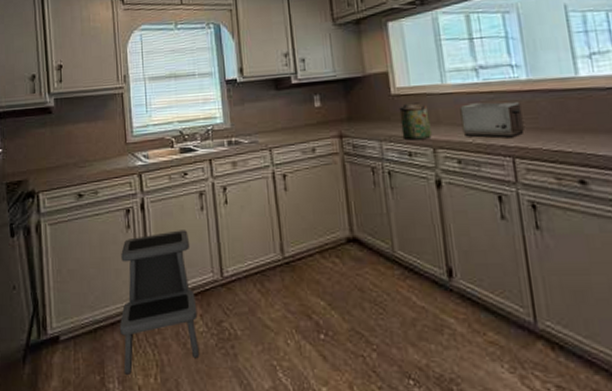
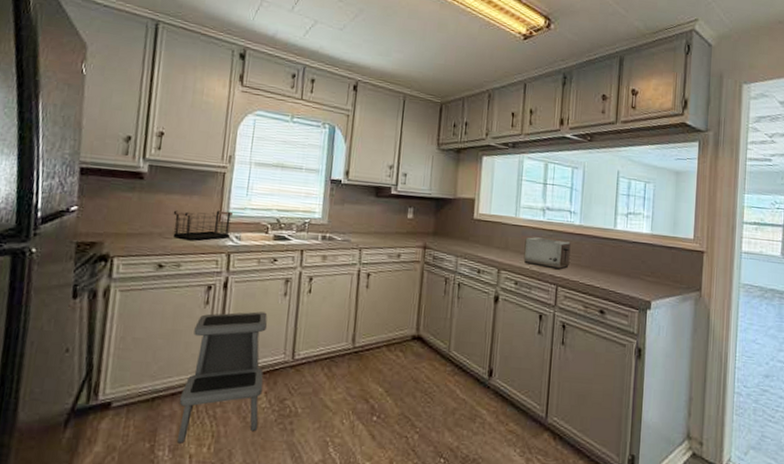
dish rack: none [83,131,138,167] -> present [173,210,233,241]
canister: present [399,102,432,141] -> none [475,228,501,261]

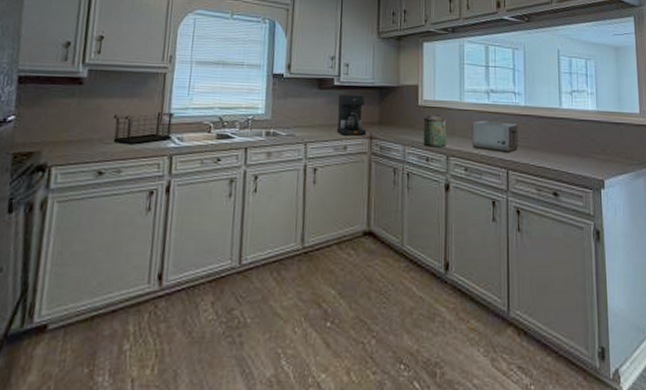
step stool: present [176,311,268,443] -> none [117,215,213,366]
coffee maker: none [392,203,421,245] -> present [337,93,367,136]
canister: none [475,228,501,261] -> present [423,114,447,148]

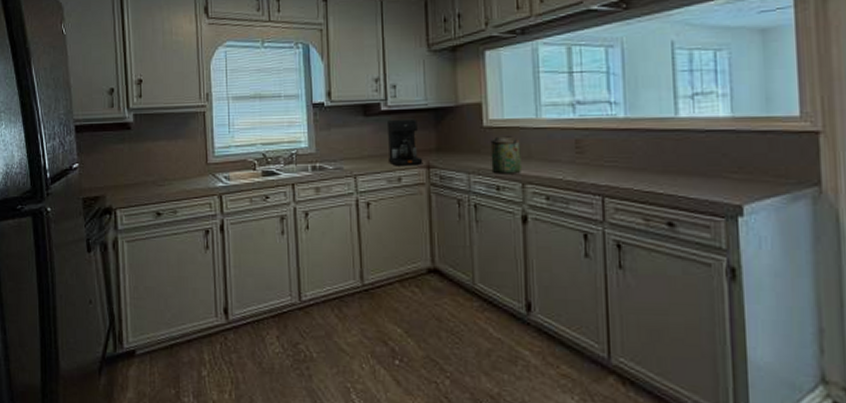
dish rack: present [113,112,174,145] -> none [162,151,219,186]
toaster: present [472,121,518,154] -> none [553,139,617,178]

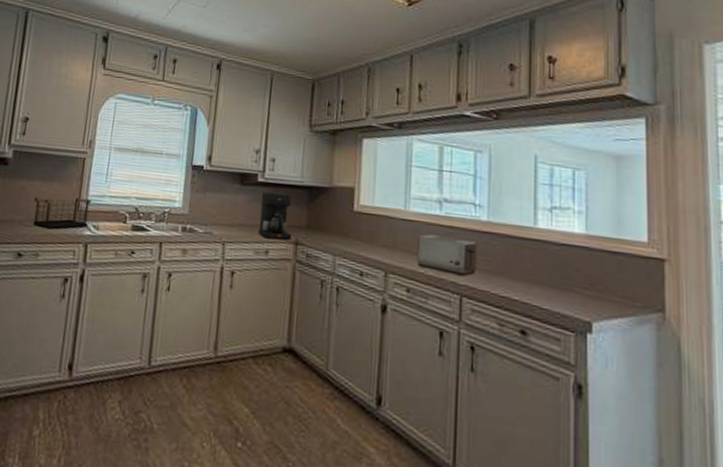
dish rack: none [162,151,219,186] -> present [32,197,91,230]
canister: present [490,136,521,174] -> none [357,222,387,262]
toaster: none [553,139,617,178] -> present [416,234,477,278]

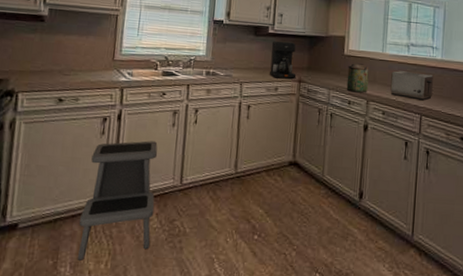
step stool: none [27,308,124,452] -> present [77,141,158,261]
dish rack: present [32,197,91,230] -> none [71,49,125,78]
canister: none [357,222,387,262] -> present [346,63,369,93]

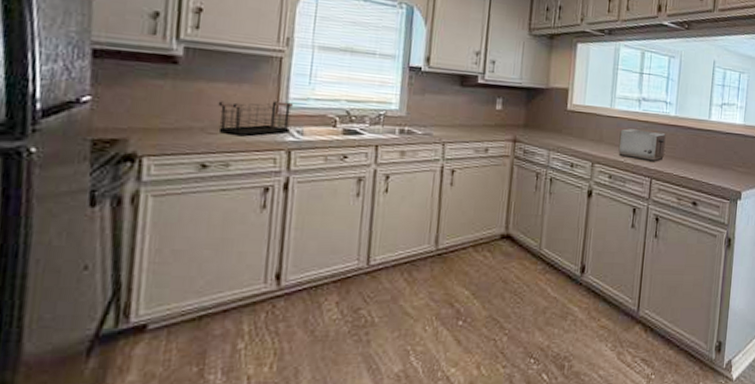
dish rack: none [71,49,125,78] -> present [217,101,293,137]
step stool: present [77,141,158,261] -> none [231,215,338,364]
coffee maker: present [270,41,297,79] -> none [479,93,511,138]
canister: present [346,63,369,93] -> none [569,120,596,154]

